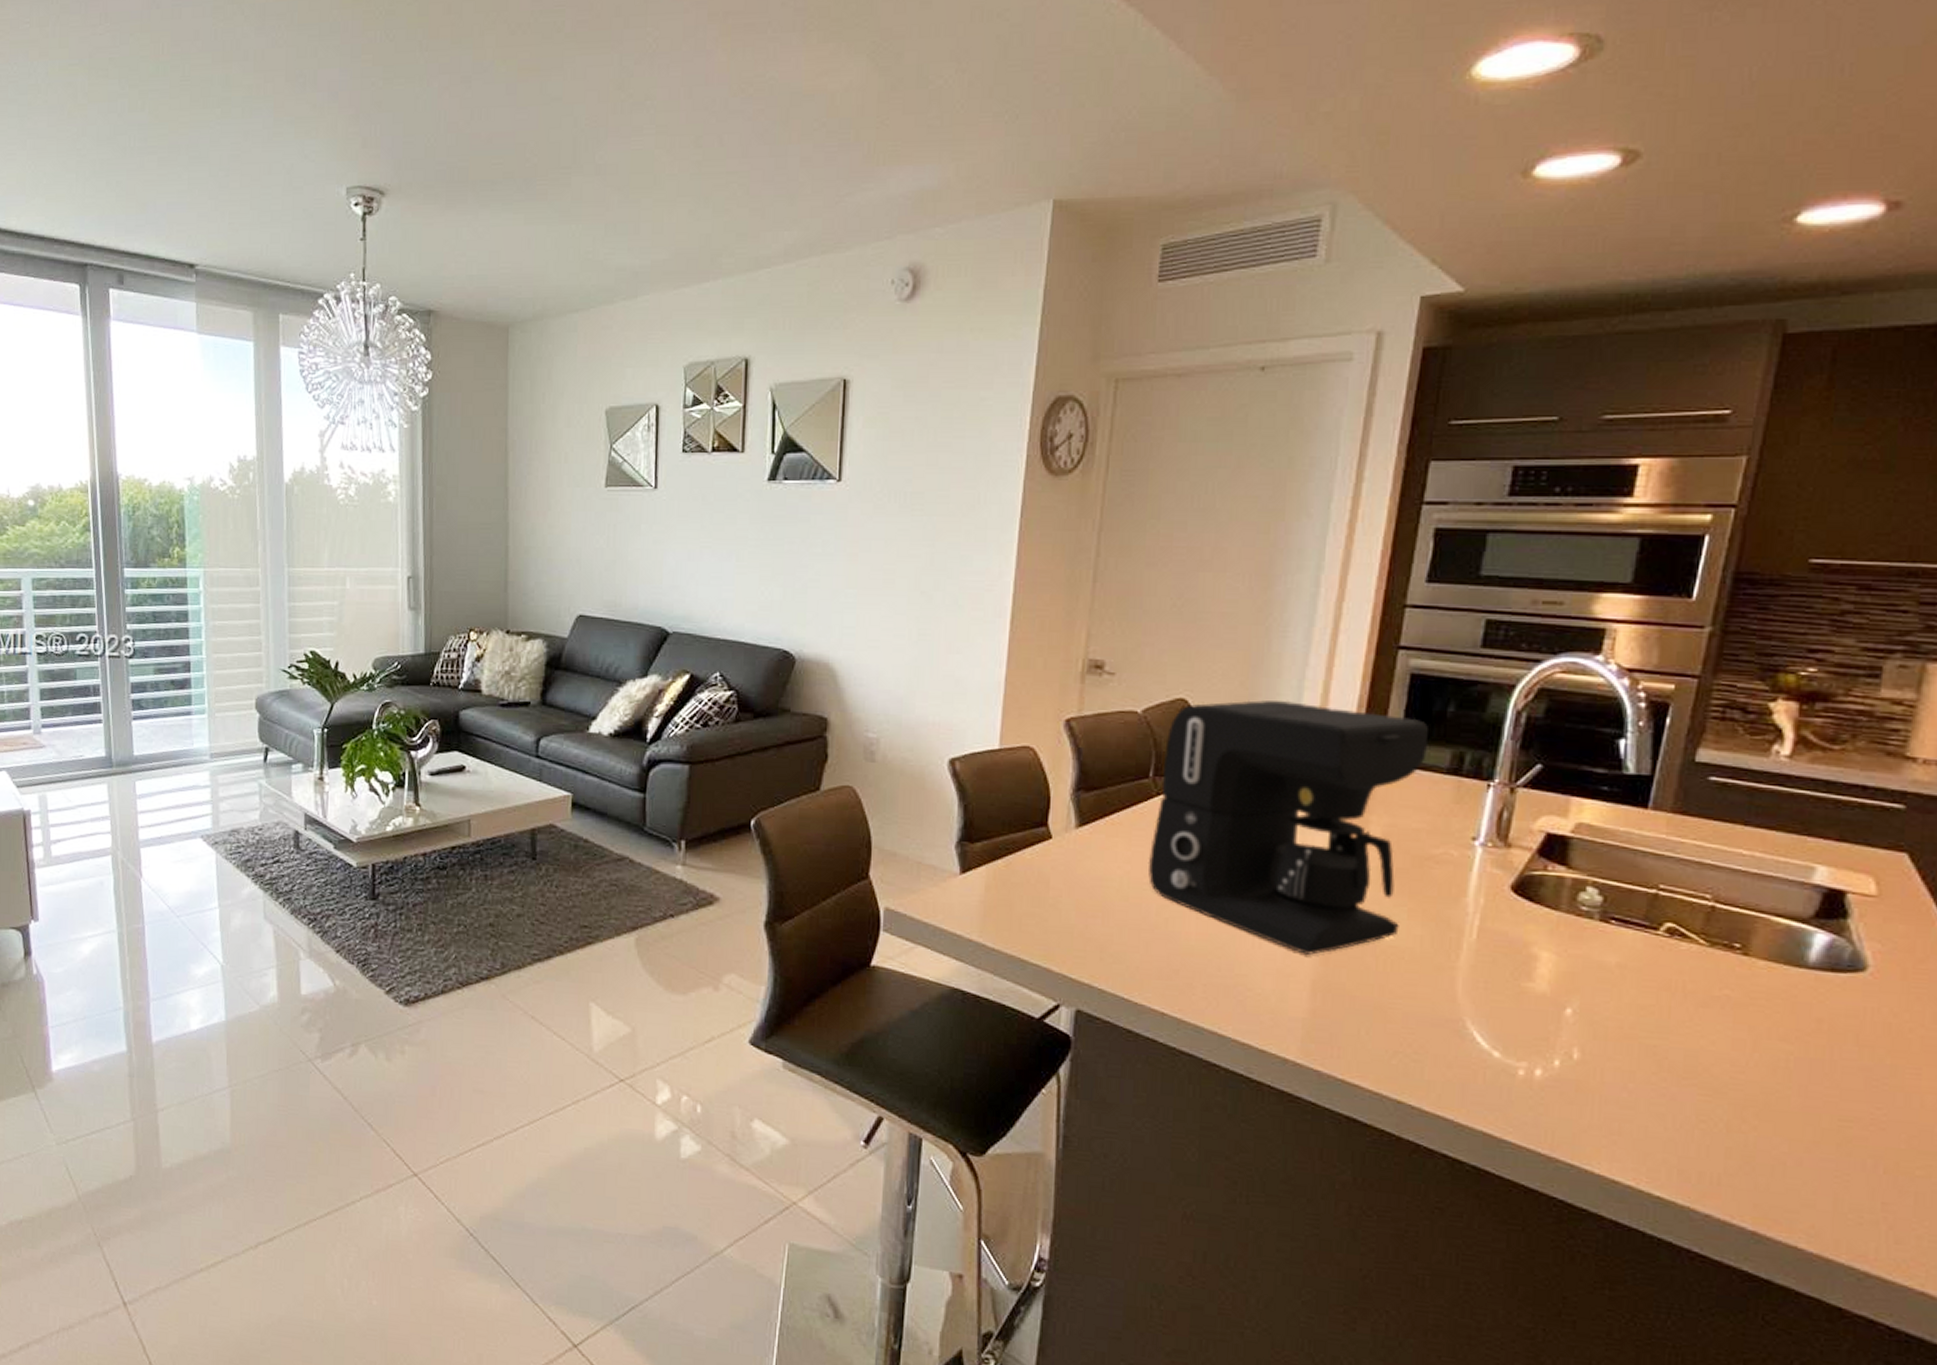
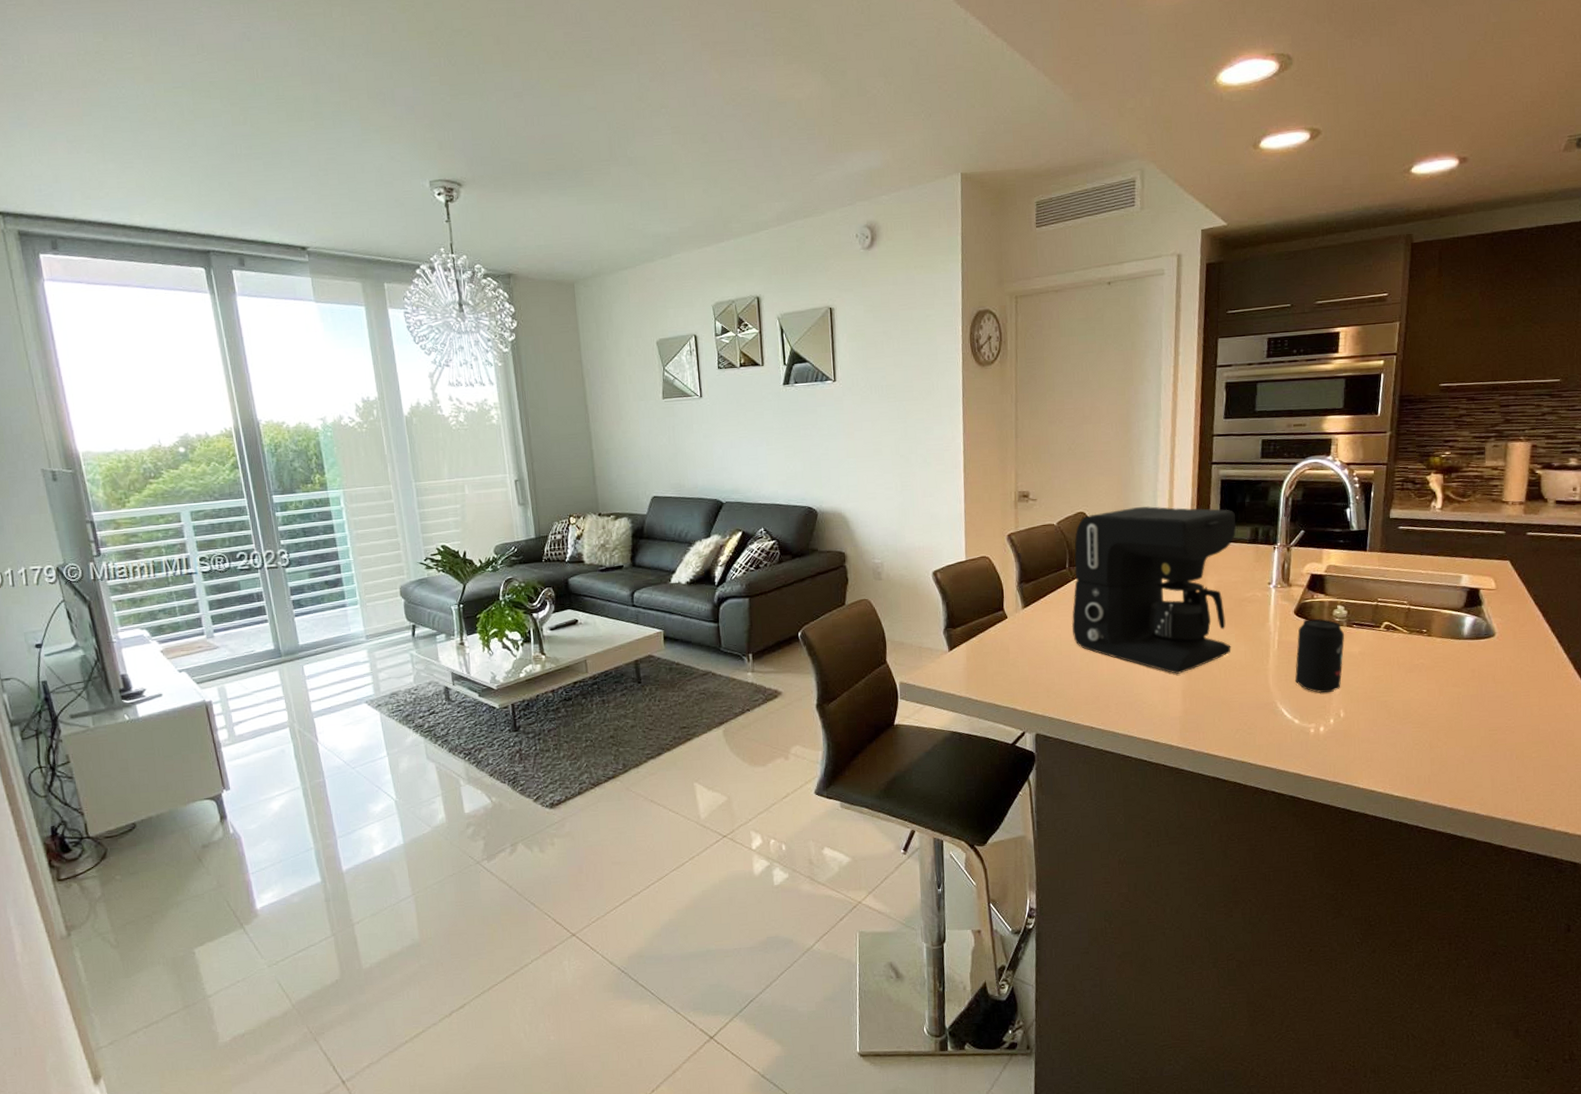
beverage can: none [1500,900,1595,1019] -> present [1294,618,1345,694]

